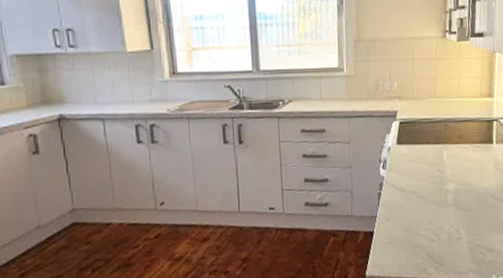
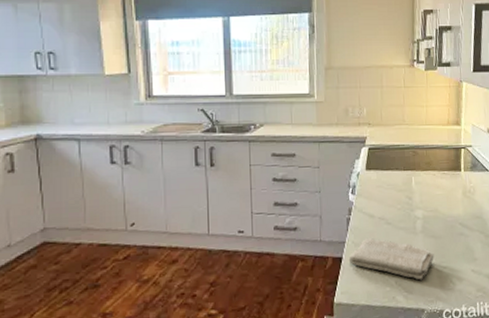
washcloth: none [380,212,465,252] -> present [348,238,434,280]

